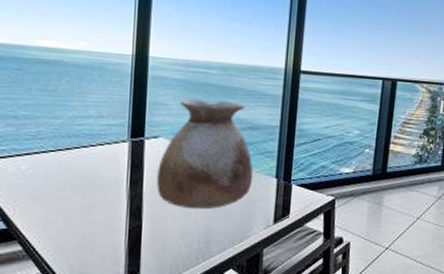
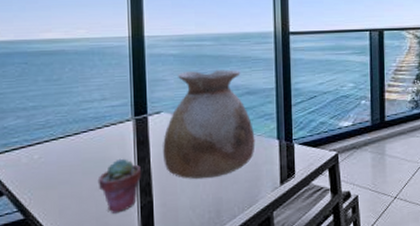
potted succulent: none [86,179,133,233] -> present [97,158,142,214]

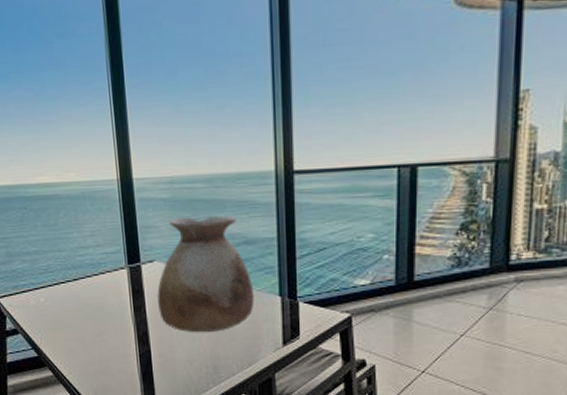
potted succulent: present [97,158,142,214] -> none [98,306,139,359]

